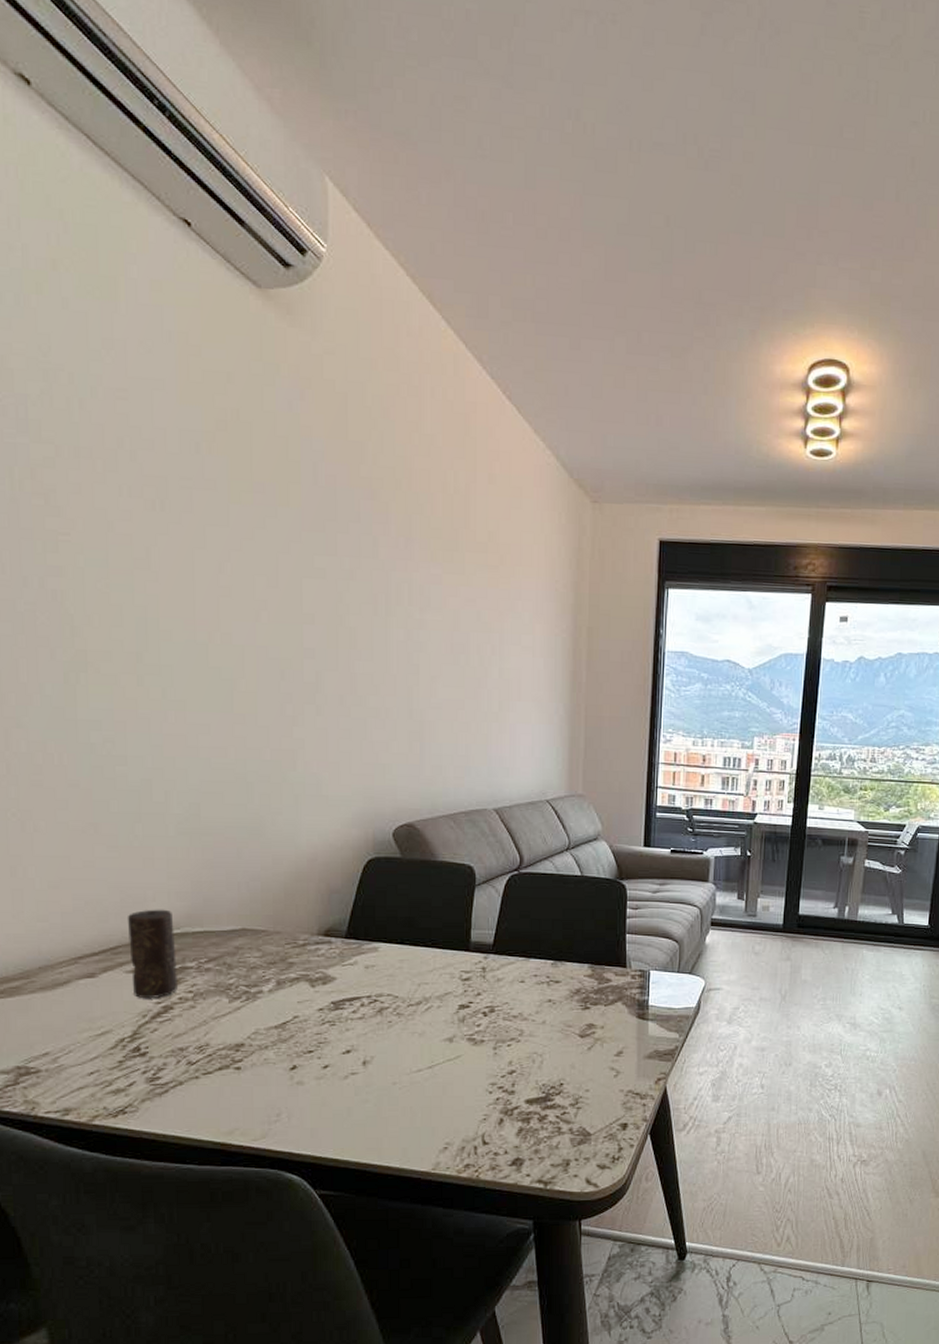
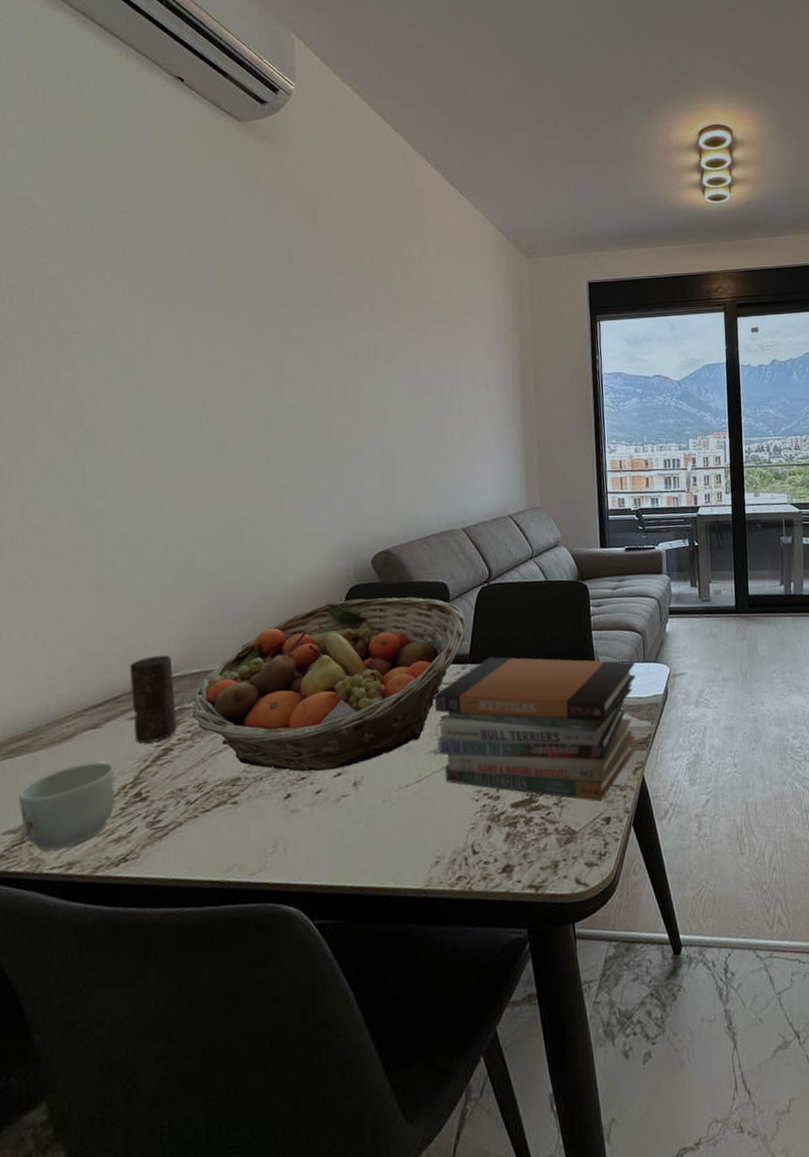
mug: none [10,1013,112,1095] -> present [18,762,115,852]
fruit basket: none [194,872,492,1047] -> present [192,597,467,772]
book stack: none [453,950,669,1107] -> present [435,657,636,802]

